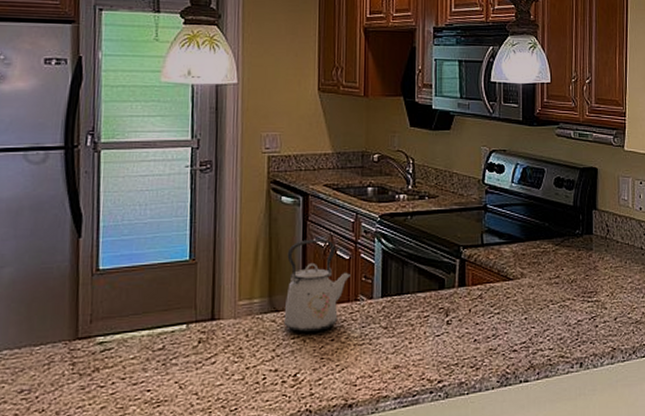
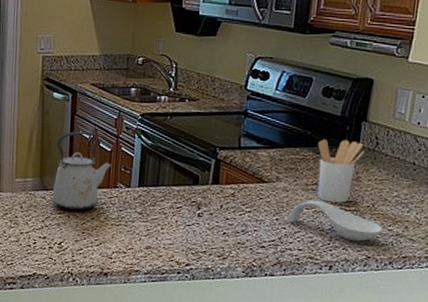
spoon rest: none [536,294,624,334] -> present [287,200,383,242]
utensil holder: none [555,229,598,295] -> present [317,139,365,203]

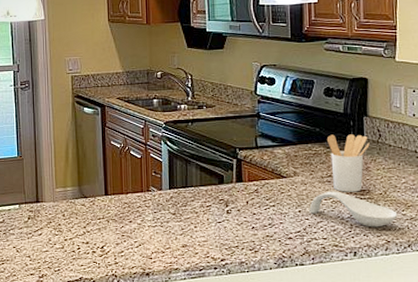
kettle: present [52,131,112,211] -> none [91,141,144,215]

